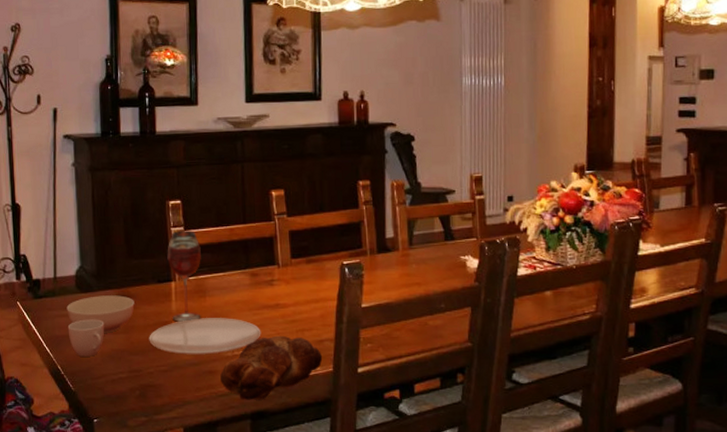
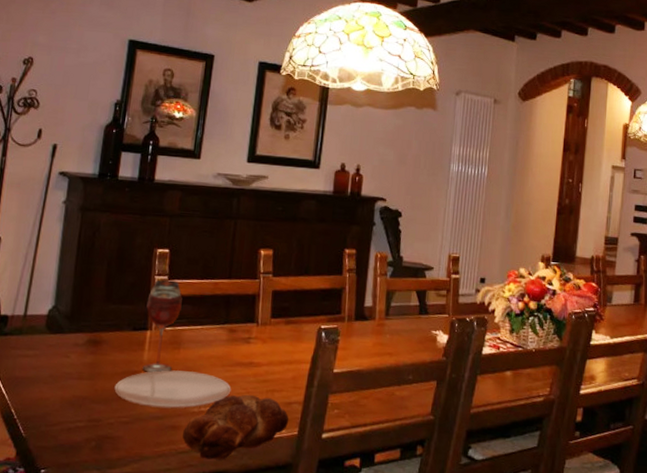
bowl: present [66,295,135,333] -> none [31,338,106,378]
cup: present [67,319,105,357] -> none [28,361,70,402]

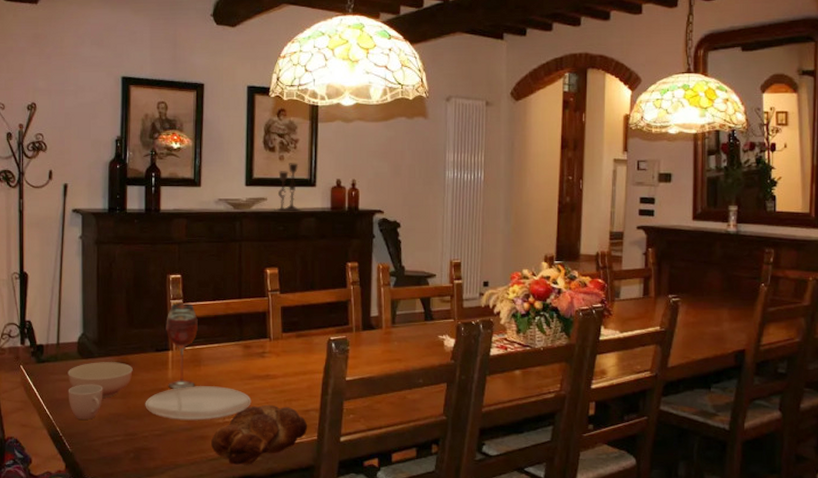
cup: none [28,361,70,402] -> present [68,384,103,420]
bowl: none [31,338,106,378] -> present [68,362,133,398]
candlestick: none [274,142,304,194] -> present [274,163,301,213]

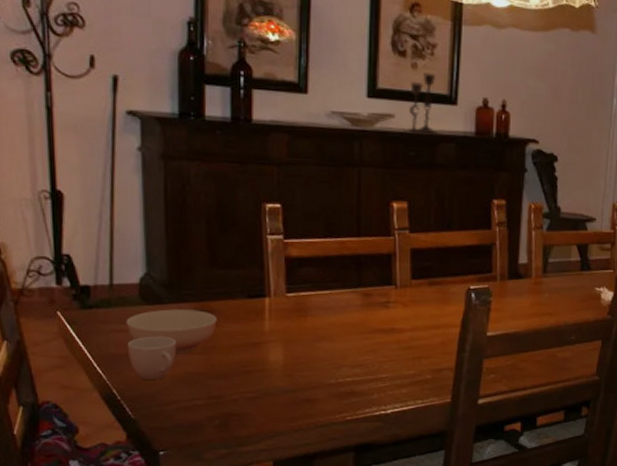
plate: present [145,386,252,421] -> none [234,340,372,381]
wineglass: present [166,303,198,389] -> none [261,239,303,344]
bread loaf: present [211,404,308,465] -> none [321,362,440,432]

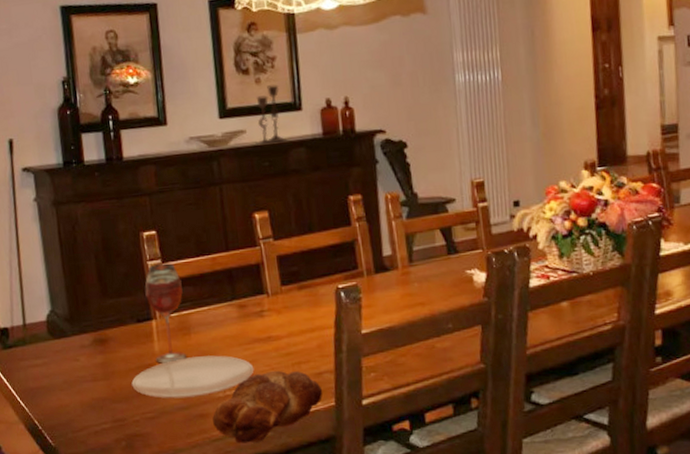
bowl: present [126,309,217,353] -> none [39,339,114,381]
cup: present [127,336,177,380] -> none [42,367,83,409]
plate: none [234,340,372,381] -> present [131,355,254,399]
wineglass: none [261,239,303,344] -> present [144,263,186,364]
bread loaf: none [321,362,440,432] -> present [212,370,323,444]

